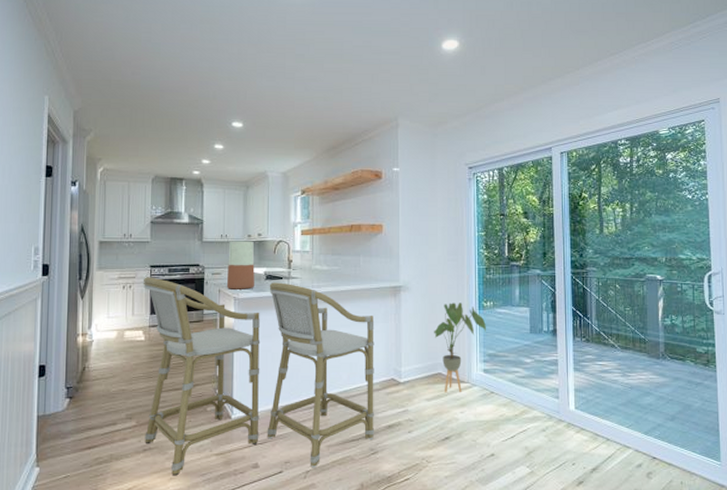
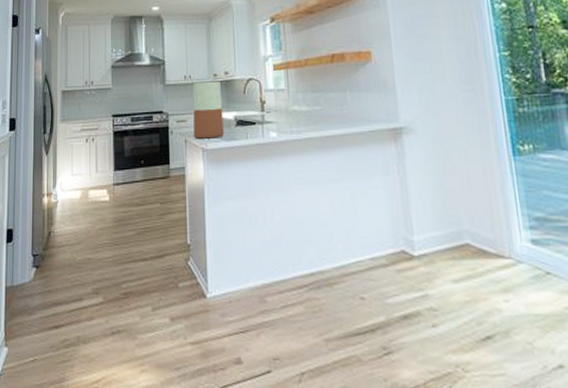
bar stool: present [142,277,261,476] -> none [105,127,240,368]
bar stool: present [267,282,375,468] -> none [240,128,386,369]
house plant: present [434,303,486,392] -> none [453,147,528,272]

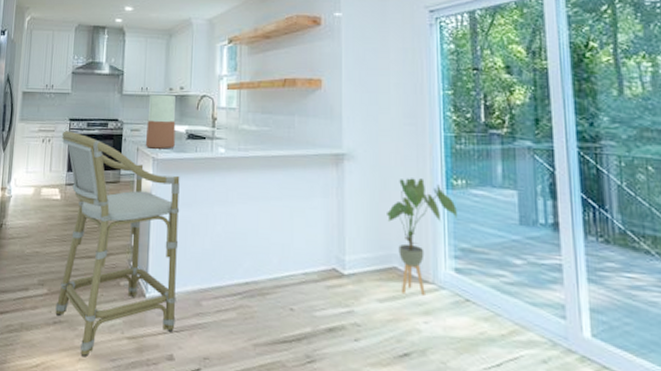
bar stool: none [105,127,240,368] -> present [55,131,180,357]
house plant: none [453,147,528,272] -> present [387,178,457,295]

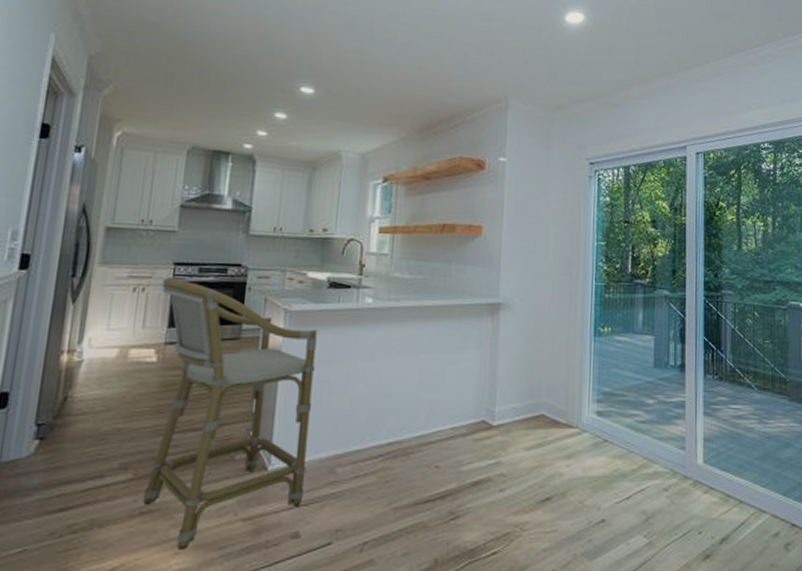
vase: present [145,94,176,150] -> none [275,235,317,300]
house plant: present [387,178,457,295] -> none [538,326,602,440]

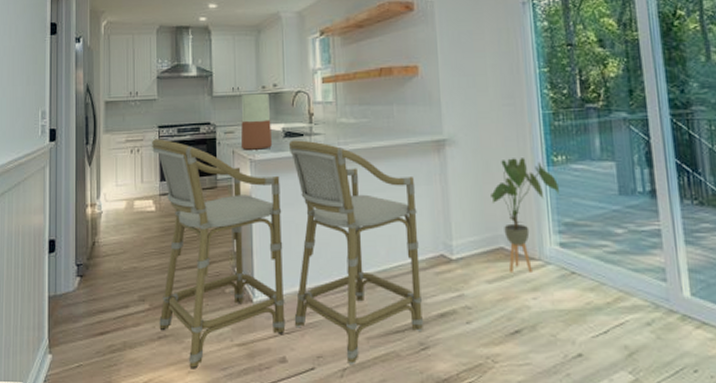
vase: none [275,235,317,300] -> present [240,93,272,150]
bar stool: none [314,292,465,538] -> present [288,140,424,365]
house plant: none [538,326,602,440] -> present [491,158,559,272]

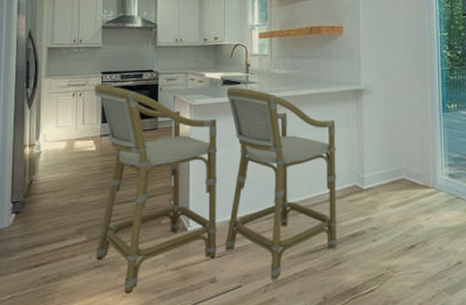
vase: present [240,93,272,150] -> none [181,45,211,96]
house plant: present [491,158,559,272] -> none [397,105,450,198]

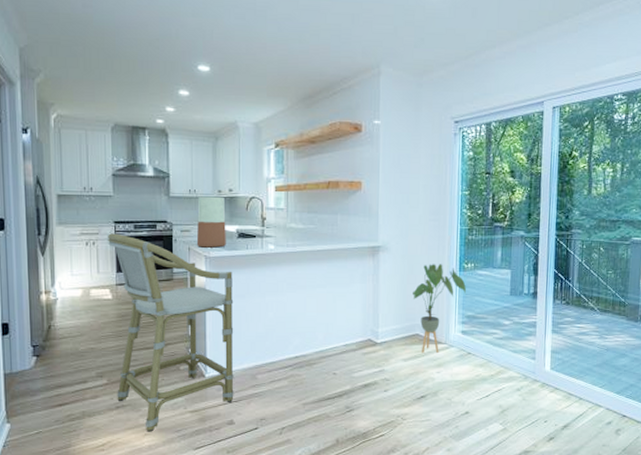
vase: none [181,45,211,96] -> present [196,196,226,248]
bar stool: present [225,87,338,281] -> none [242,241,352,425]
house plant: none [397,105,450,198] -> present [413,264,466,353]

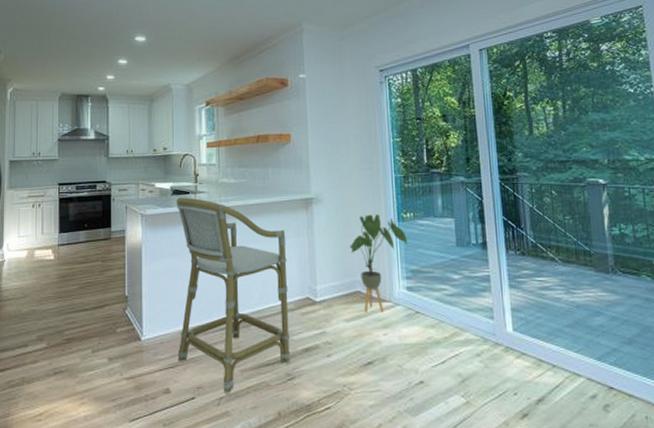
bar stool: present [107,233,234,432] -> none [51,195,170,401]
vase: present [196,196,226,248] -> none [133,155,161,206]
bar stool: none [242,241,352,425] -> present [176,197,291,395]

